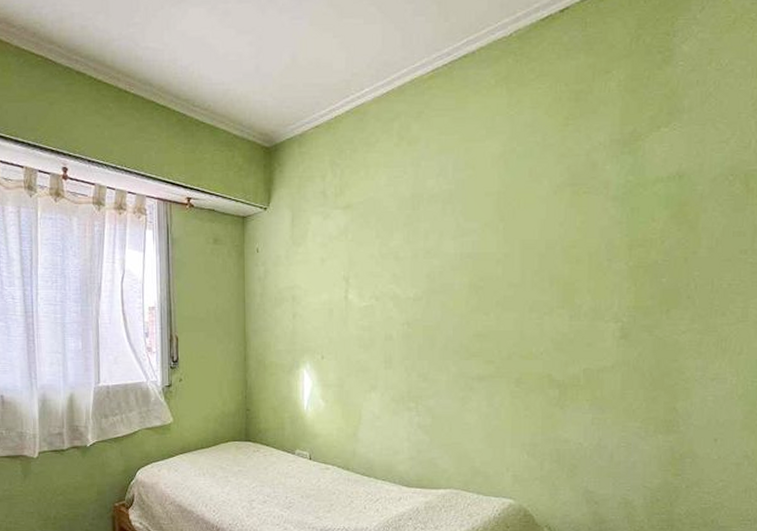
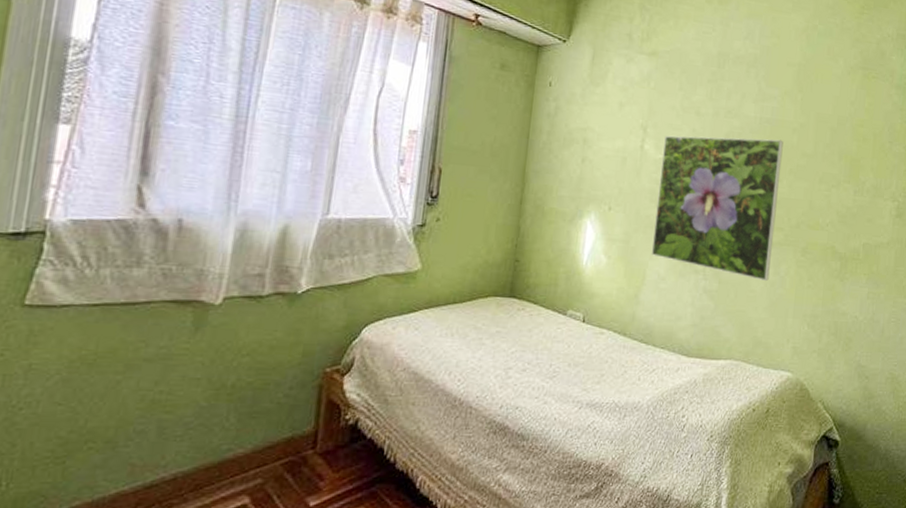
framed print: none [364,273,487,413] -> present [651,135,784,281]

